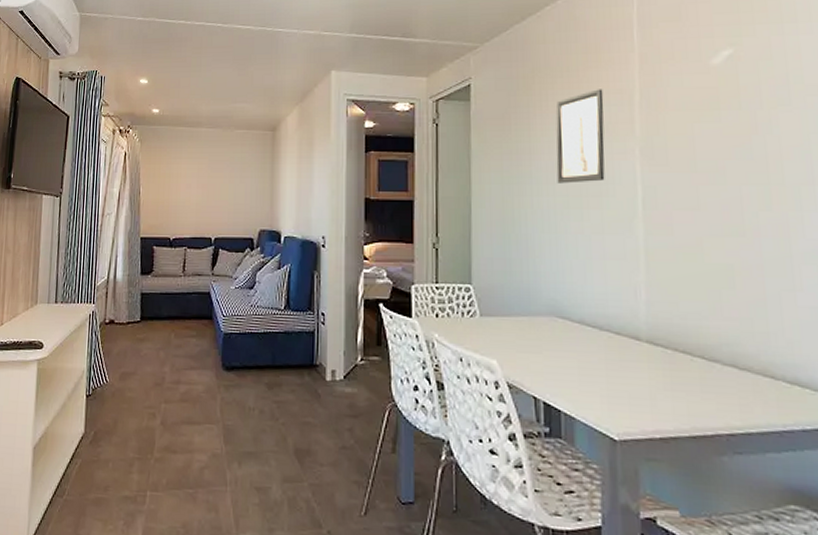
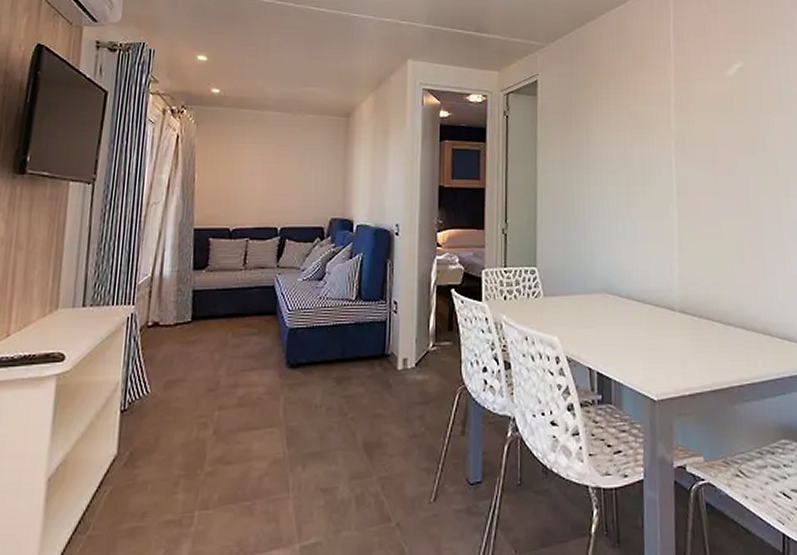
wall art: present [555,89,605,184] -> none [609,90,648,173]

